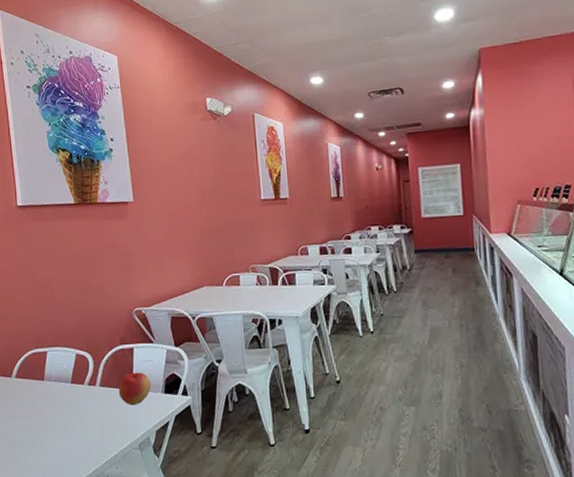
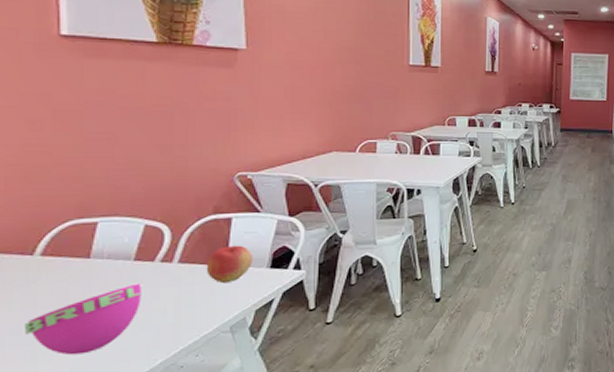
bowl: none [9,402,78,459] -> present [23,283,141,355]

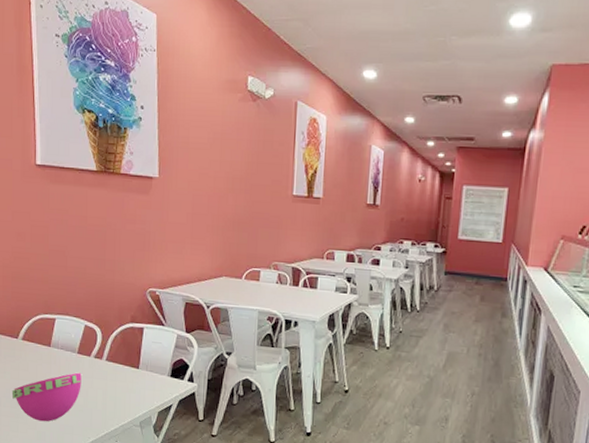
apple: present [206,245,254,284] -> none [124,352,158,384]

